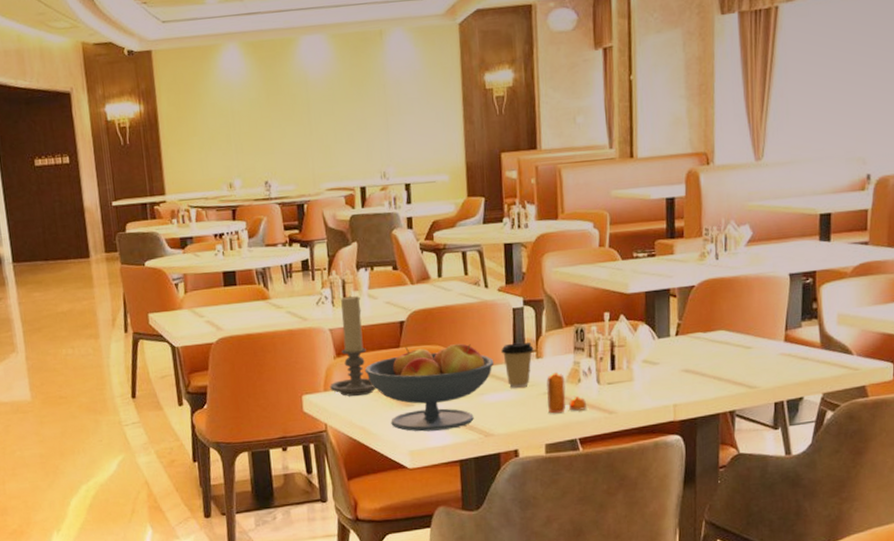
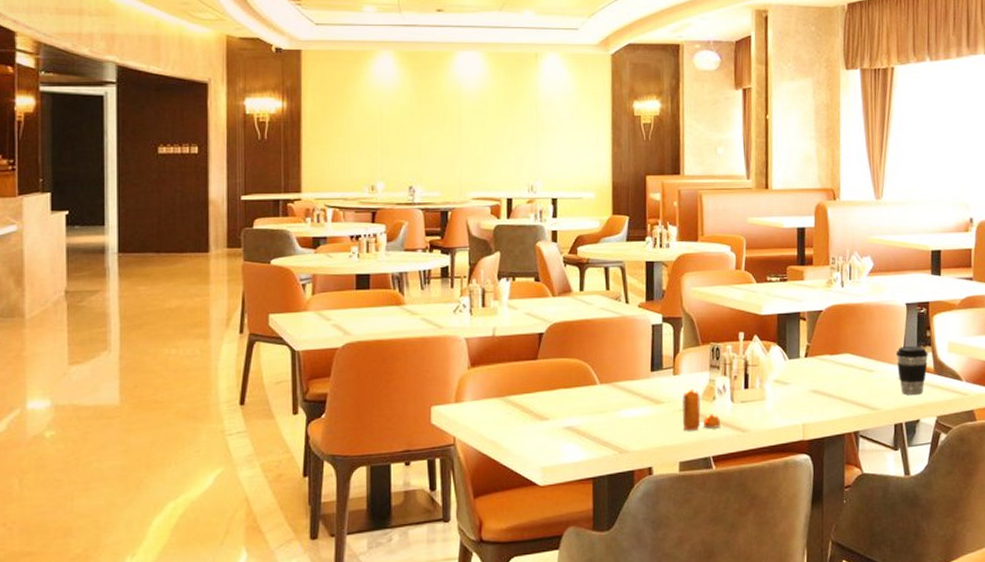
candle holder: present [330,295,378,397] -> none [462,305,512,409]
fruit bowl: present [364,343,494,432] -> none [499,358,632,447]
coffee cup: present [501,341,534,388] -> none [639,358,671,404]
coffee cup: none [777,319,814,372] -> present [895,346,928,396]

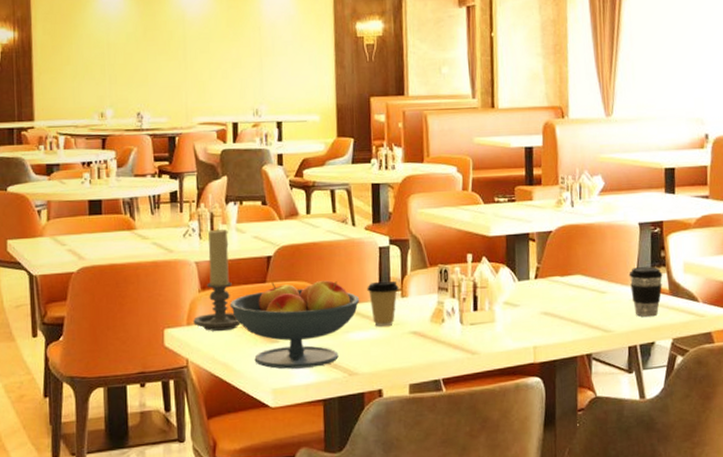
candle holder: none [462,305,512,409] -> present [193,229,242,331]
fruit bowl: none [499,358,632,447] -> present [229,280,360,369]
coffee cup: none [639,358,671,404] -> present [367,280,399,327]
pepper shaker: present [681,388,720,431] -> none [410,311,450,354]

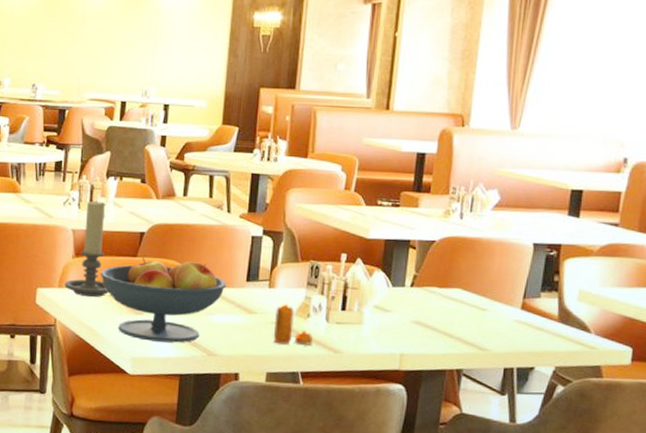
coffee cup: present [367,280,399,327] -> none [235,269,267,314]
pepper shaker: none [410,311,450,354] -> present [273,303,312,345]
coffee cup: present [629,266,663,317] -> none [514,288,554,342]

